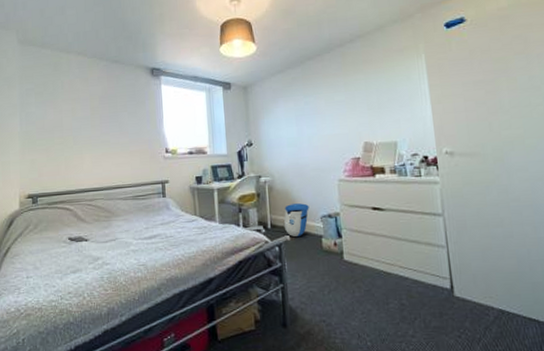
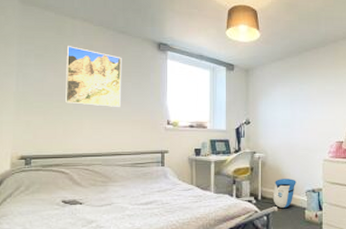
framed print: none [63,81,119,140] -> present [66,46,122,108]

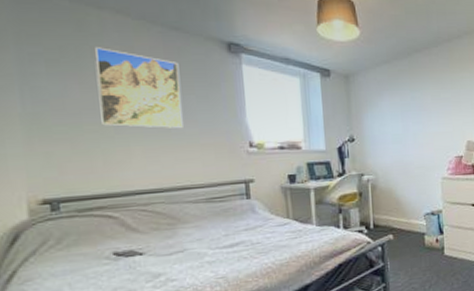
sun visor: present [272,179,296,208] -> none [386,201,413,236]

